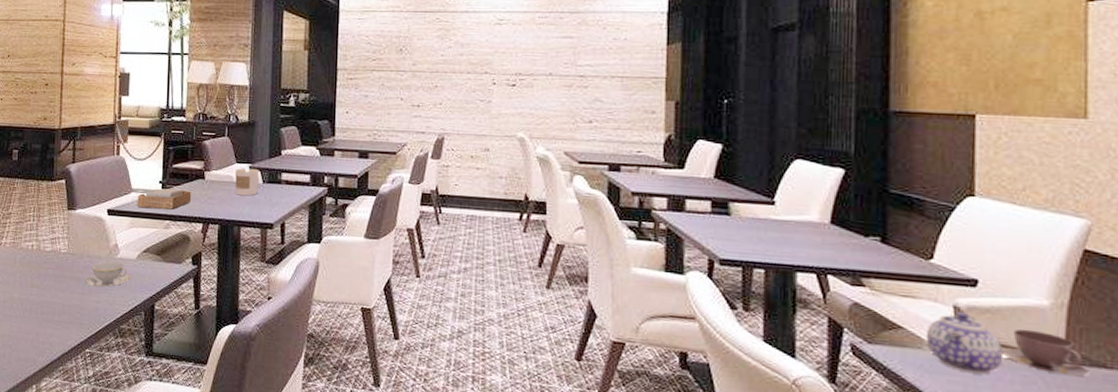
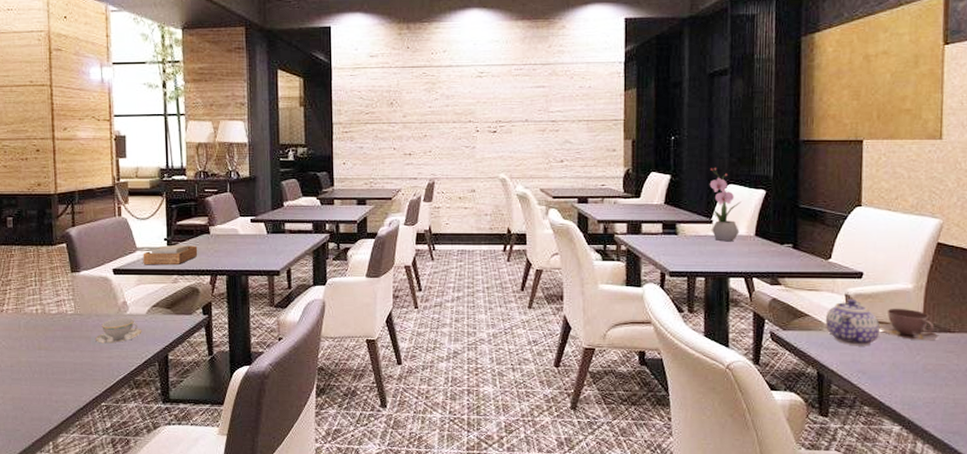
candle: present [235,165,259,196] -> none [240,218,263,247]
flower arrangement: none [771,137,813,229] -> present [709,167,742,242]

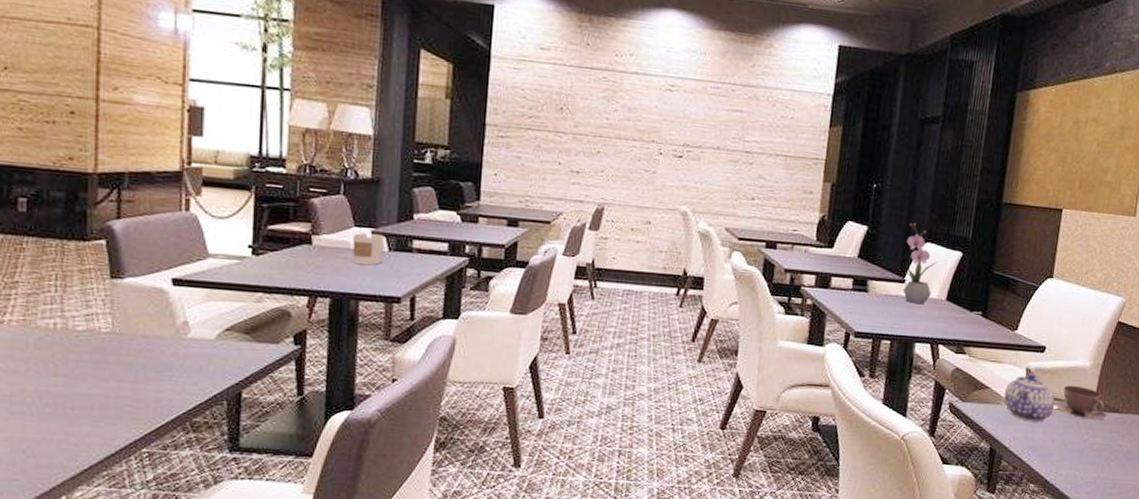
teacup: present [95,317,142,344] -> none [139,341,208,374]
napkin holder: present [143,245,198,266] -> none [216,254,294,280]
candle: none [240,218,263,247] -> present [352,229,384,266]

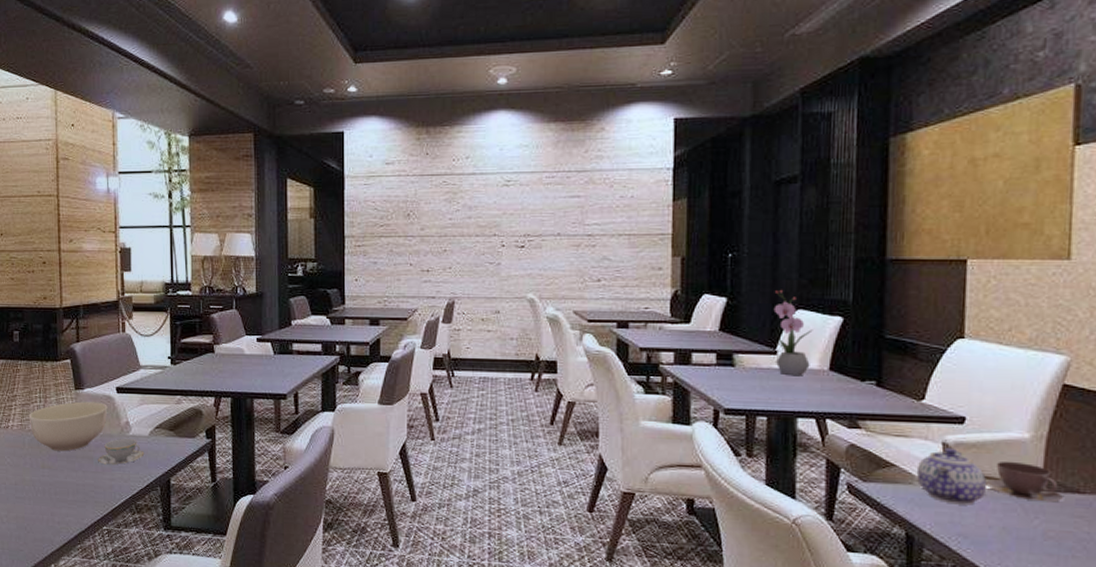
bowl: none [36,293,158,356] -> present [28,401,108,452]
teacup: none [139,341,208,374] -> present [98,438,145,465]
candle: present [352,229,384,266] -> none [246,337,270,368]

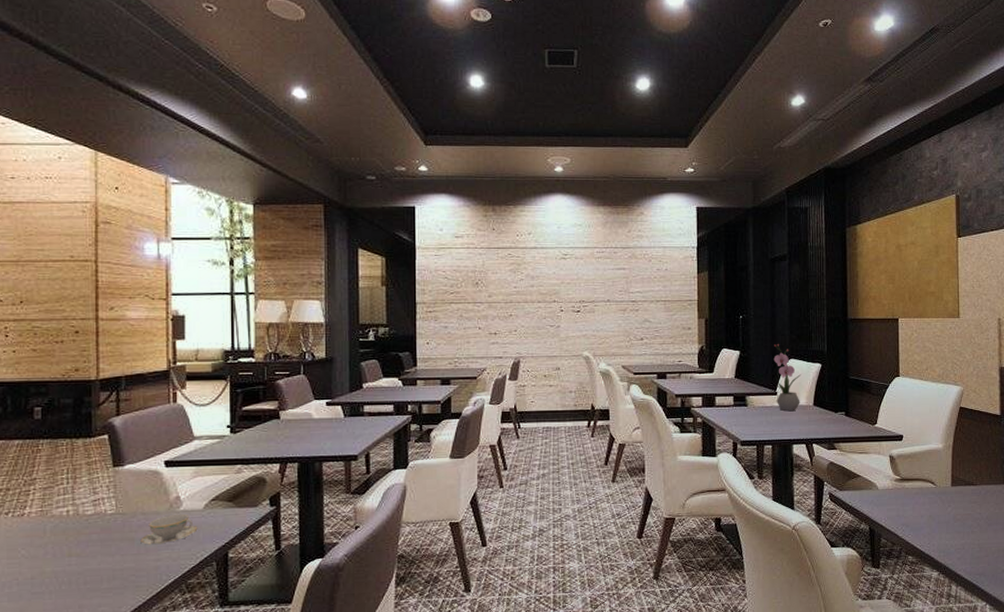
bowl: present [28,401,108,452] -> none [52,478,154,536]
teapot: present [916,447,988,505] -> none [874,459,919,502]
teacup: present [986,461,1063,502] -> none [918,465,964,494]

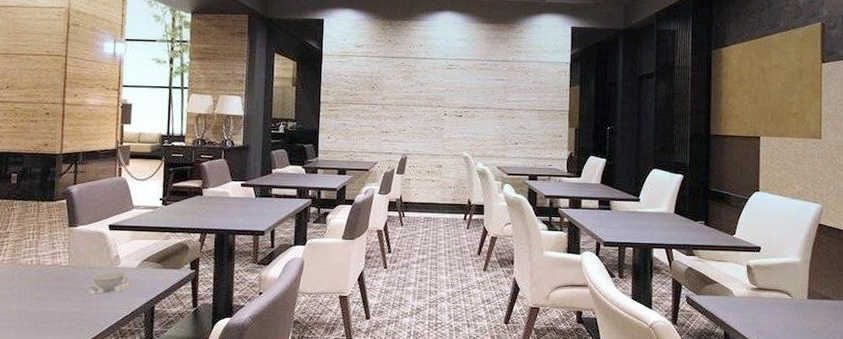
flower arrangement: present [773,343,801,412] -> none [637,154,664,218]

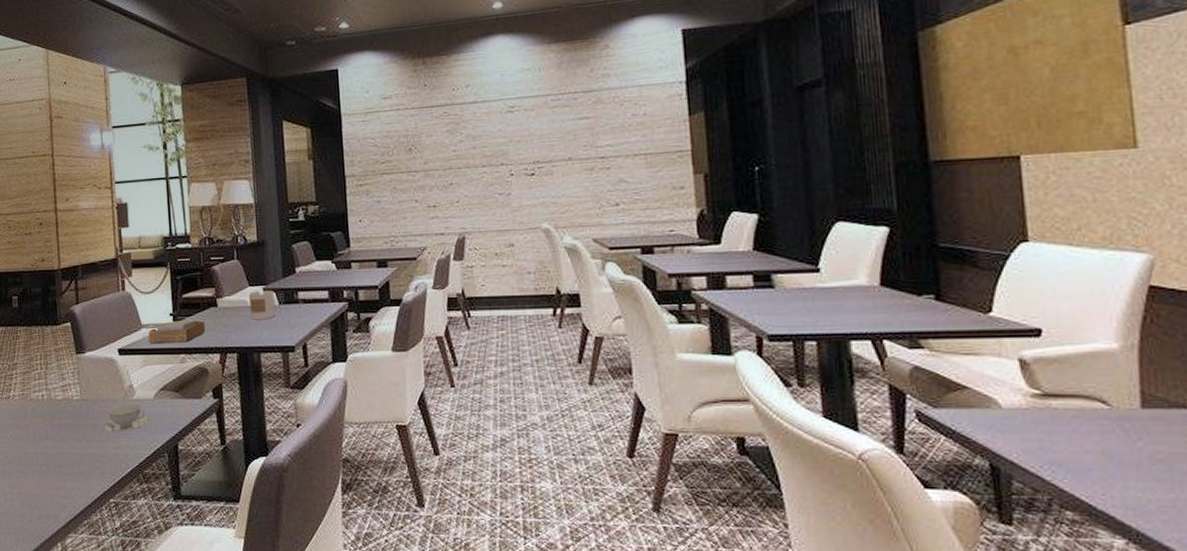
napkin holder: none [138,204,191,223] -> present [148,320,206,344]
candle: none [230,182,252,209] -> present [249,287,275,320]

